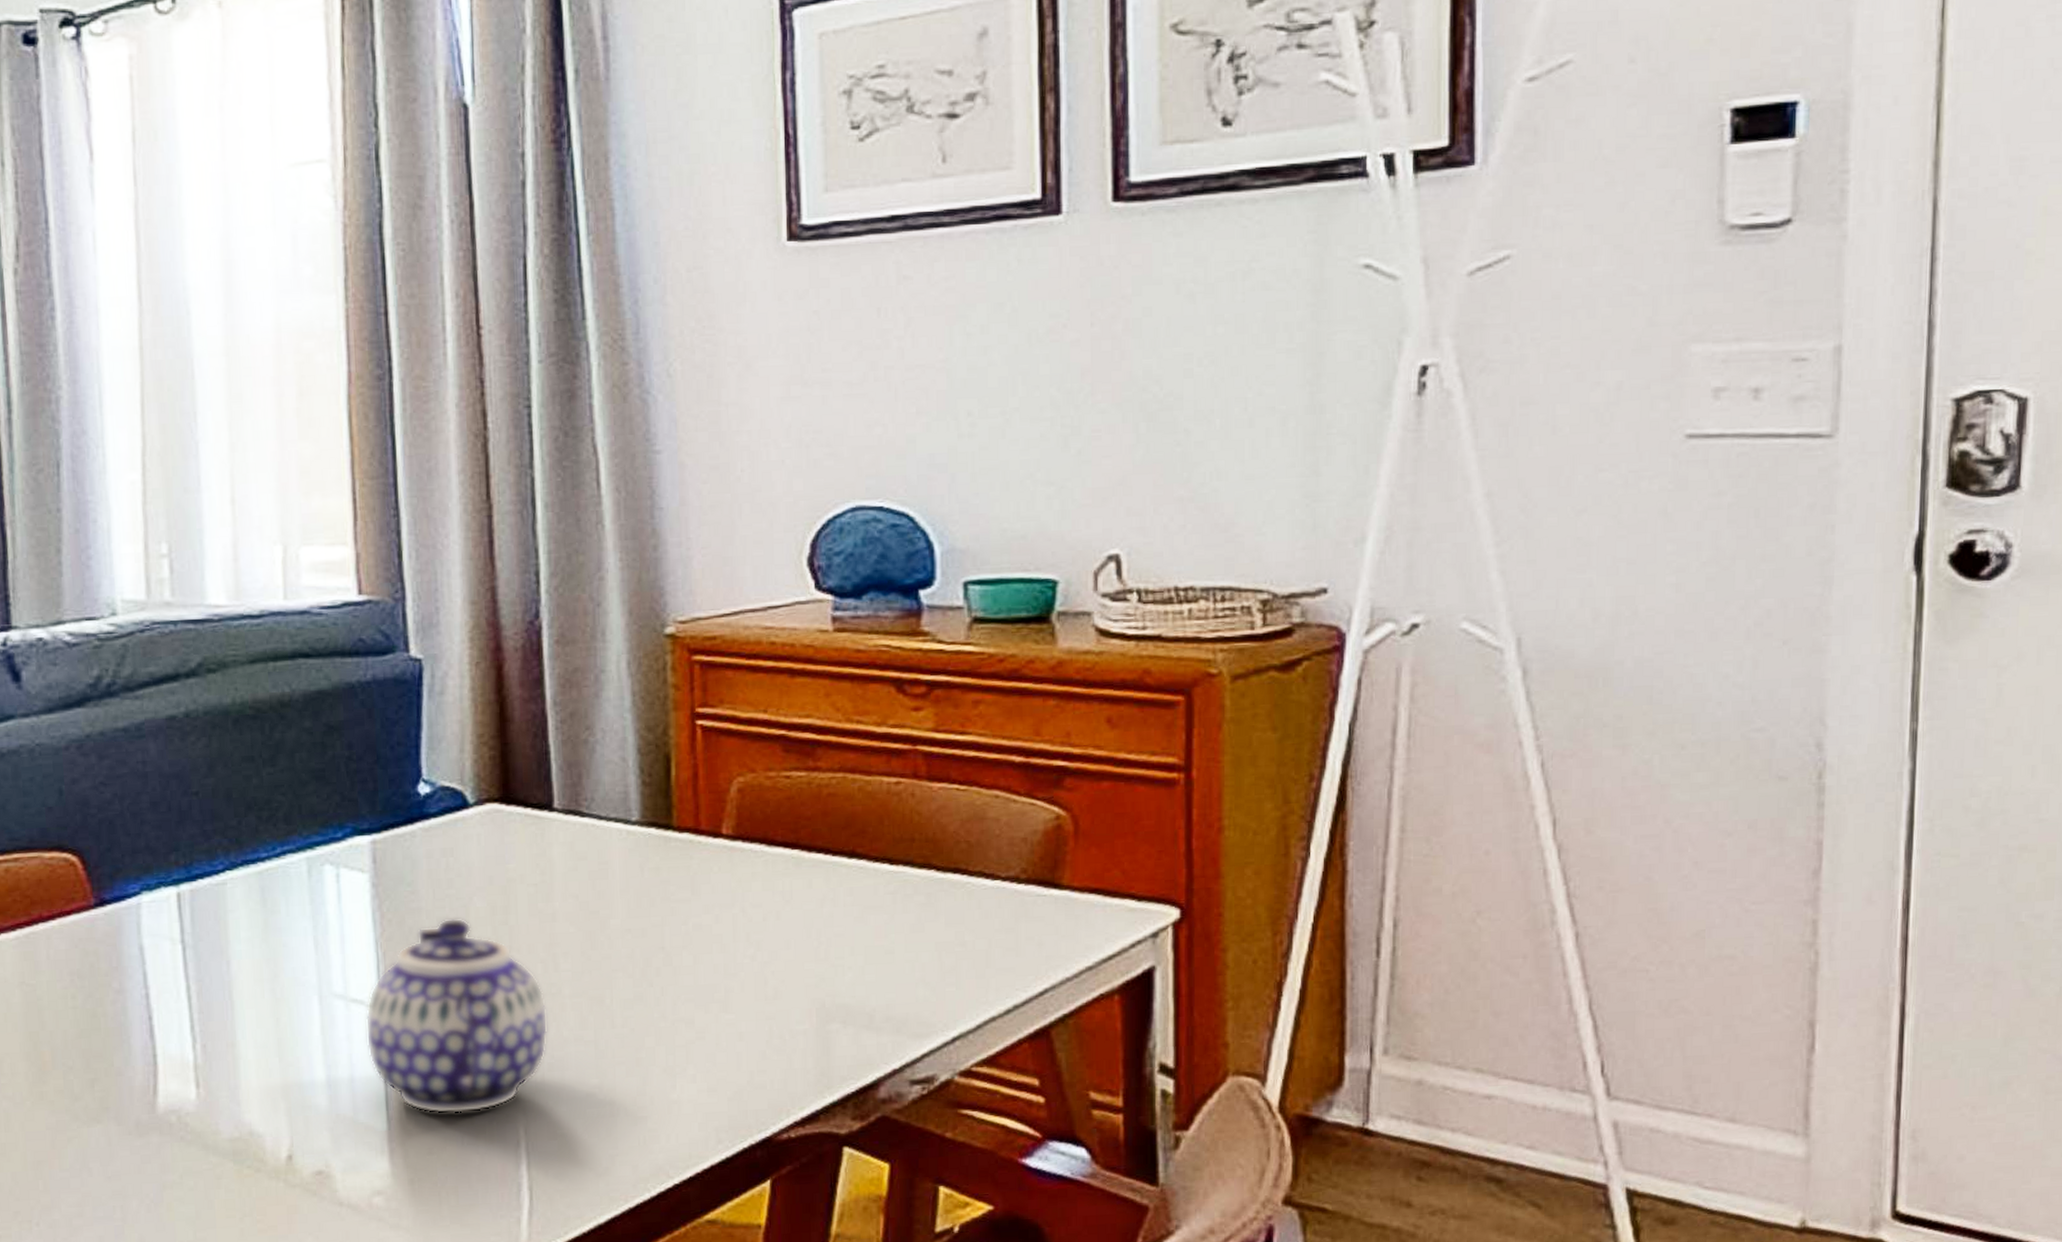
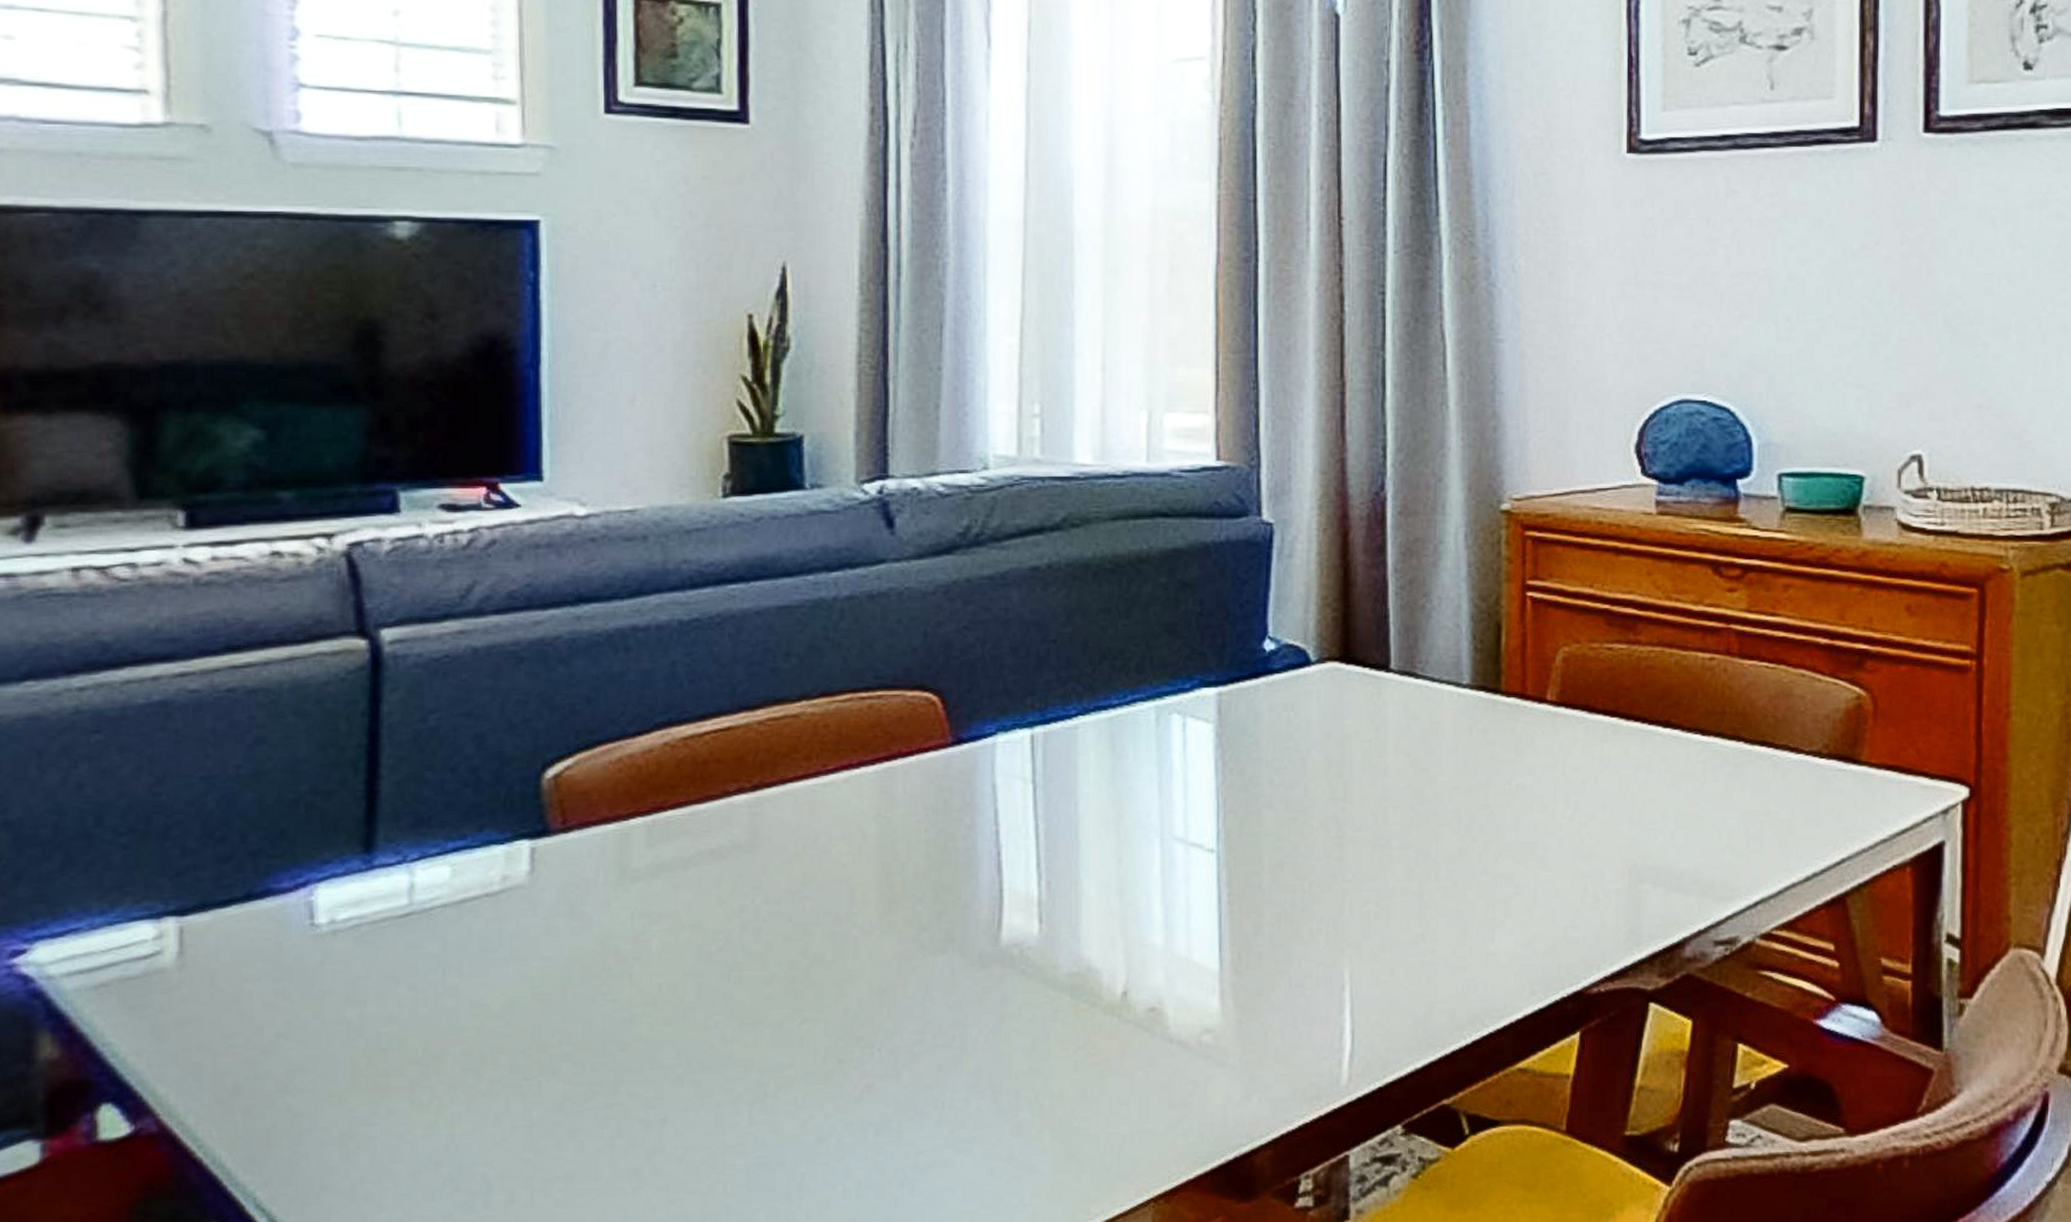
teapot: present [365,918,548,1114] -> none [1203,769,1376,958]

